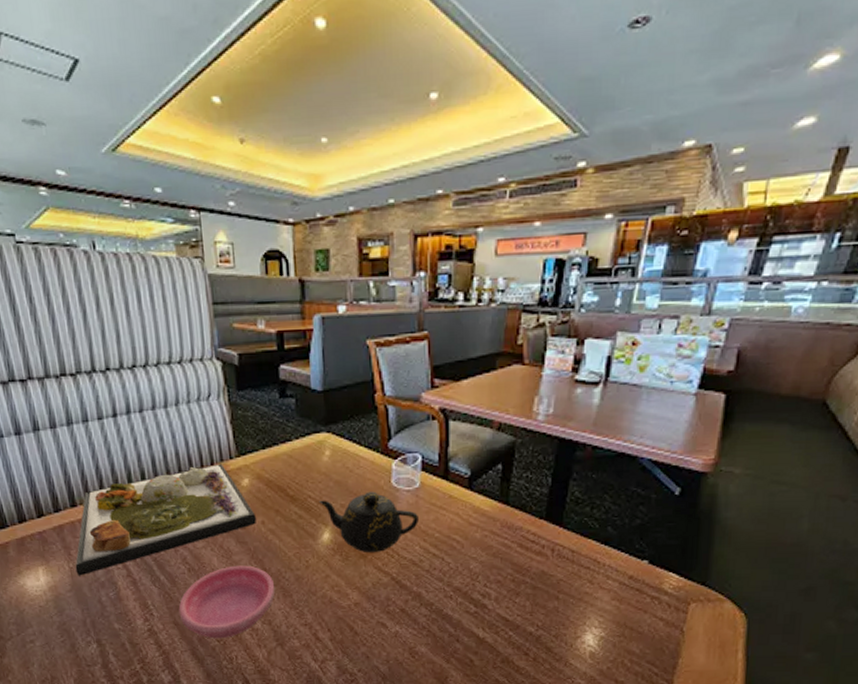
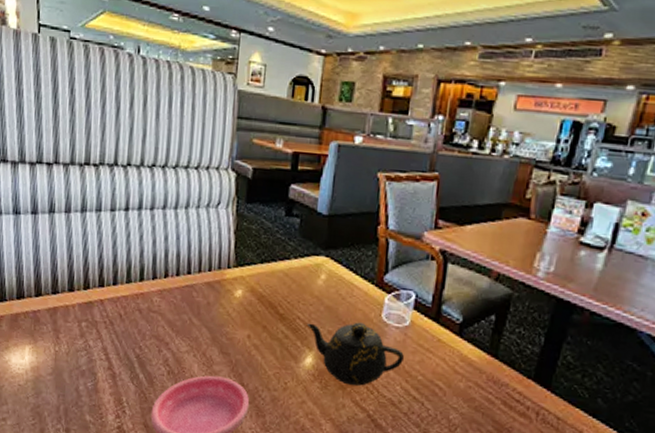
dinner plate: present [75,464,256,576] -> none [60,269,243,361]

